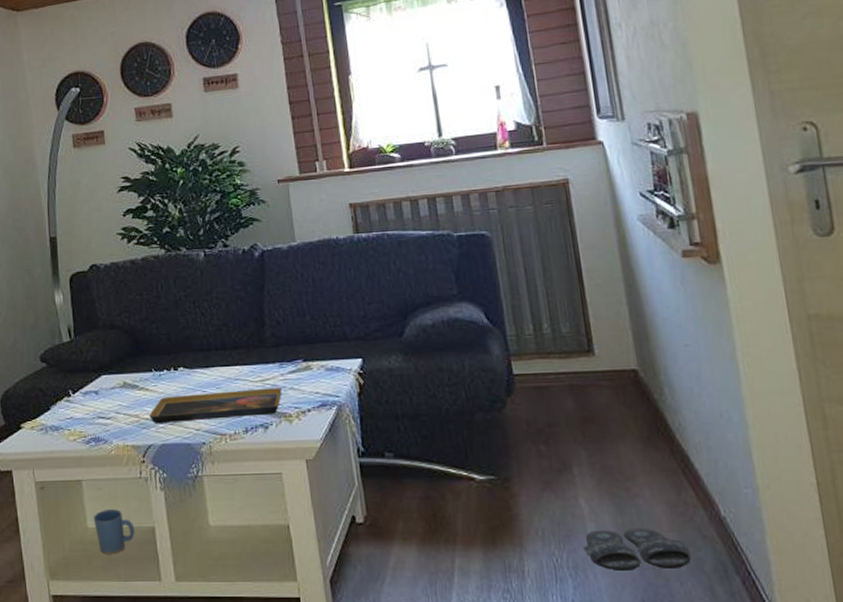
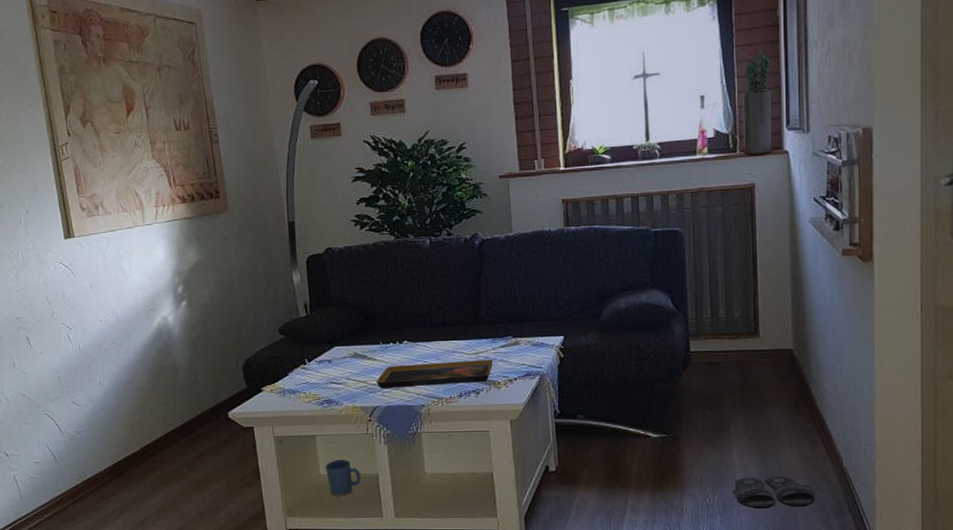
vase: none [542,31,584,149] -> present [742,46,772,156]

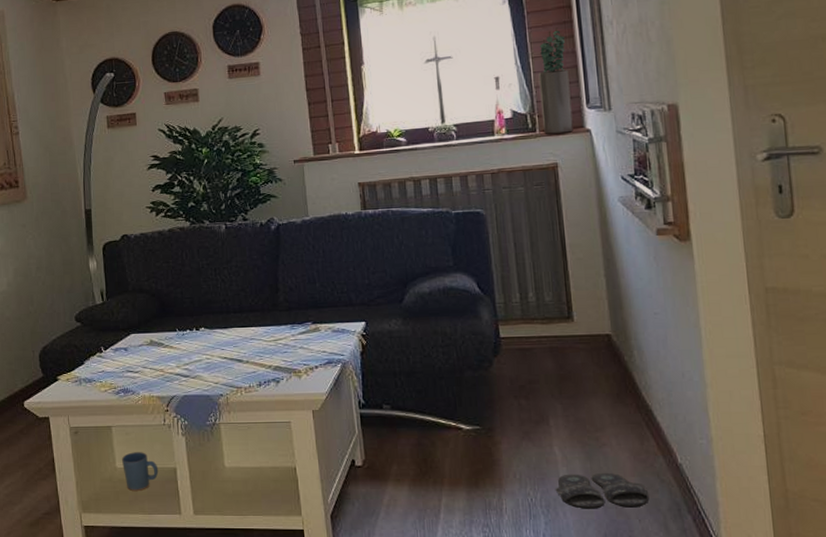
decorative tray: present [376,359,493,388] -> none [173,347,293,377]

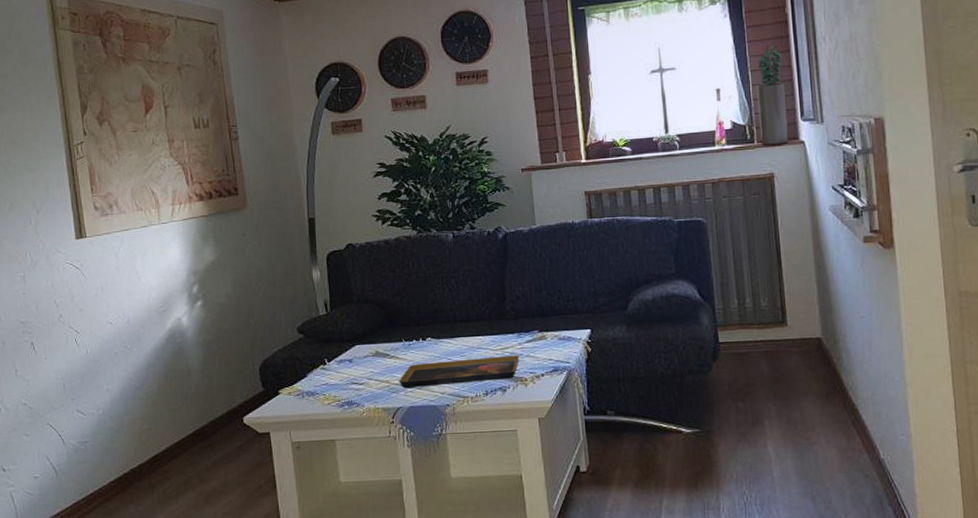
mug: present [121,452,159,491] -> none [345,465,384,505]
decorative tray: none [173,347,293,377] -> present [399,355,519,388]
slippers: present [555,472,648,509] -> none [769,469,854,506]

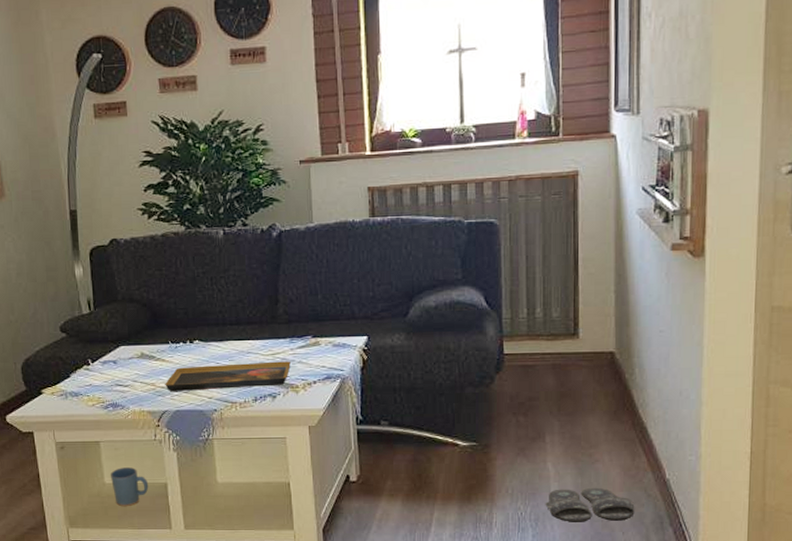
mug: none [345,465,384,505] -> present [110,467,149,506]
vase: present [756,42,789,146] -> none [566,18,600,140]
slippers: none [769,469,854,506] -> present [545,487,634,522]

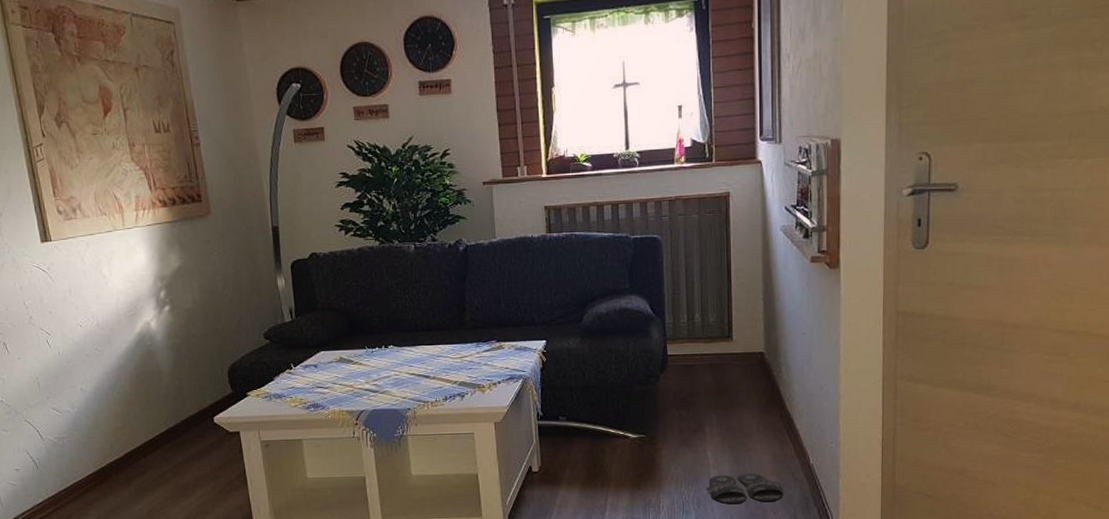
mug: present [110,467,149,506] -> none [312,463,348,499]
decorative tray: present [165,361,291,391] -> none [362,363,477,392]

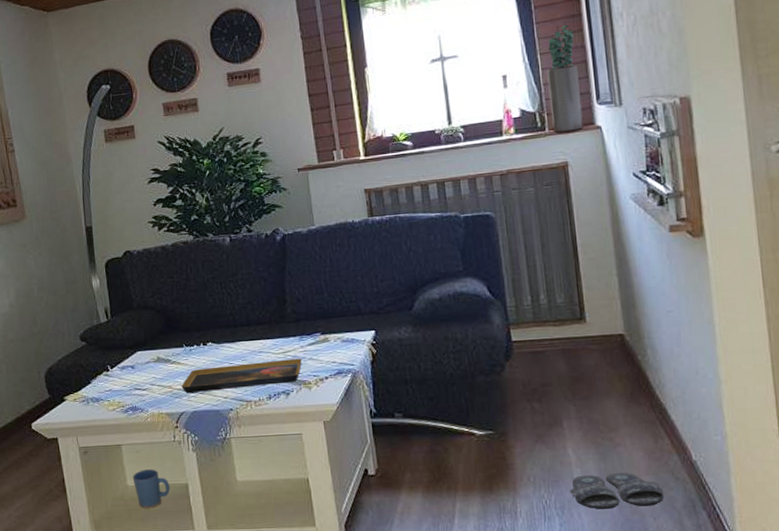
mug: none [312,463,348,499] -> present [132,469,171,508]
decorative tray: none [362,363,477,392] -> present [181,358,302,393]
vase: none [718,58,746,165] -> present [546,21,584,134]

